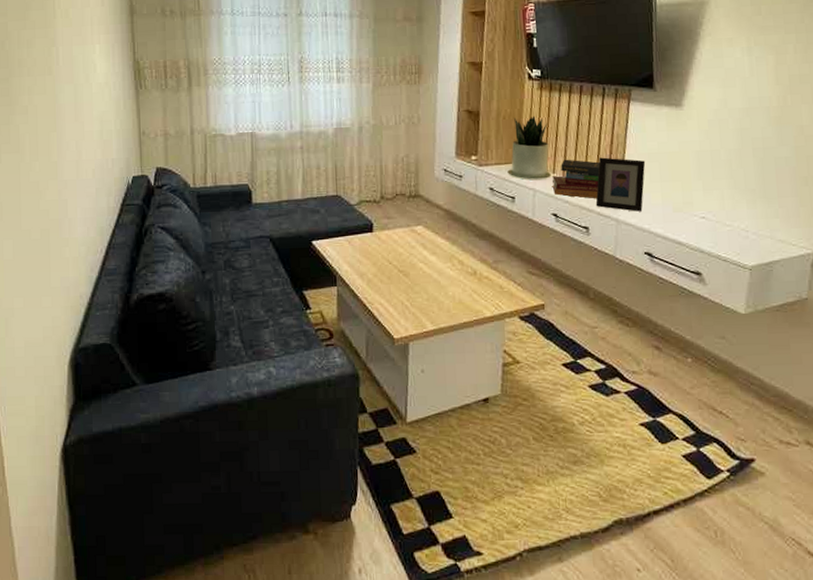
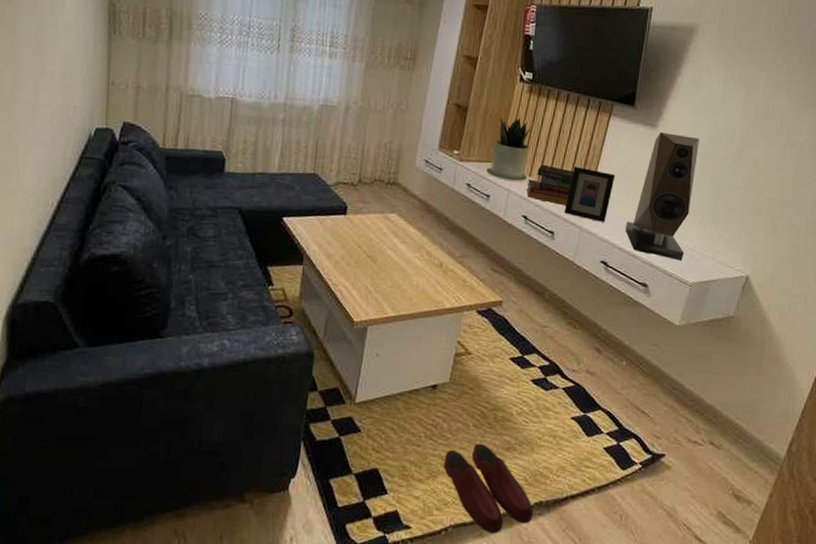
slippers: none [507,458,614,557] -> present [444,443,533,533]
speaker: none [665,110,737,244] -> present [625,131,700,261]

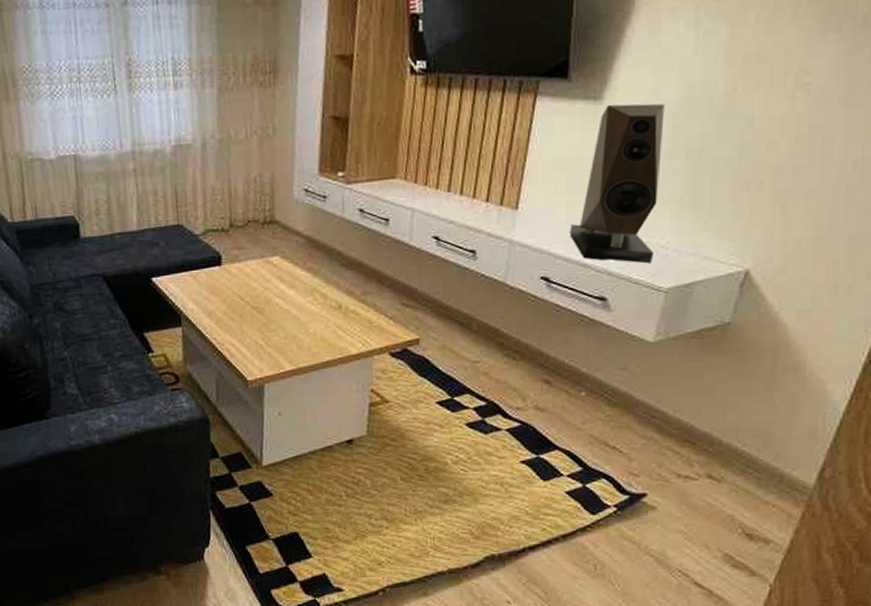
slippers: present [444,443,533,533] -> none [371,498,484,592]
planter: present [486,117,532,182] -> none [381,119,435,199]
books: present [526,164,573,205] -> none [434,171,493,217]
picture frame: present [564,166,616,222] -> none [486,167,550,231]

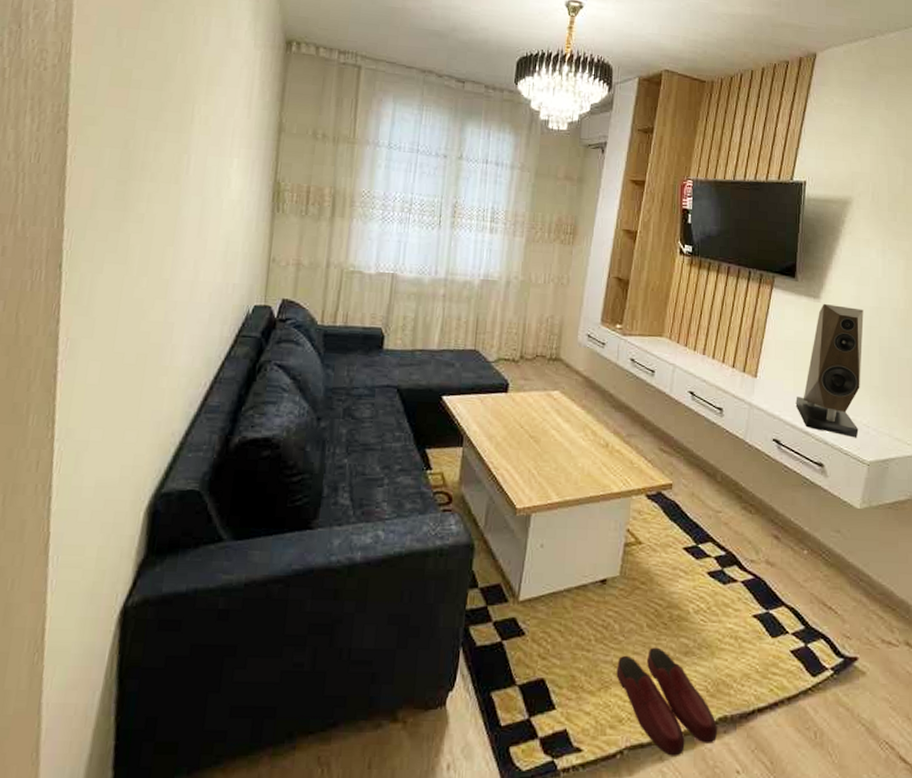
slippers: none [371,498,484,592] -> present [616,647,717,756]

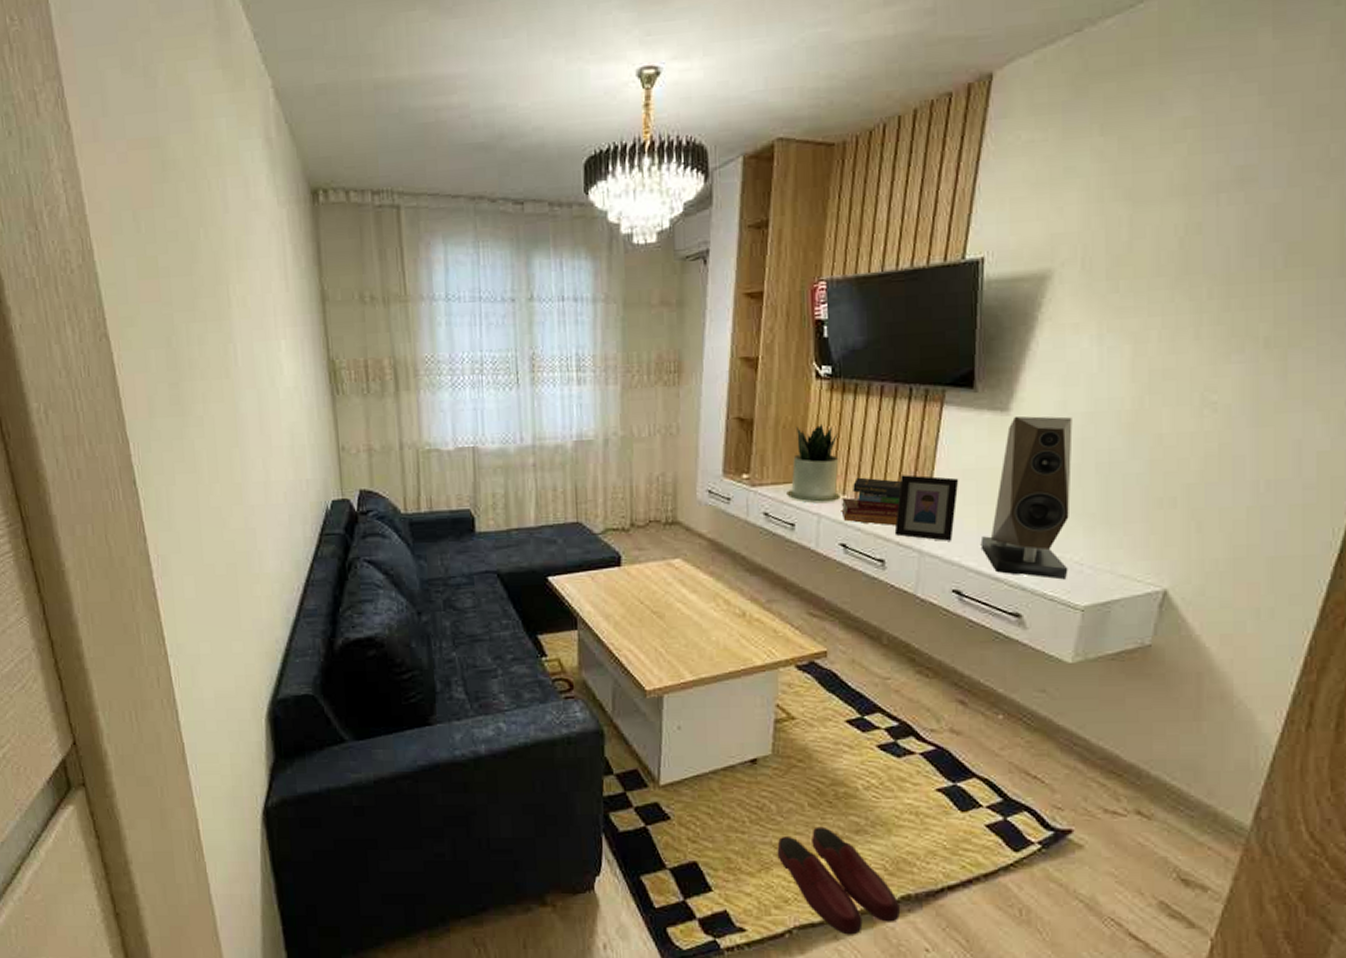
planter: none [650,290,694,357] -> present [786,423,842,504]
books: none [691,337,739,380] -> present [841,477,901,525]
picture frame: none [731,340,782,398] -> present [894,474,959,541]

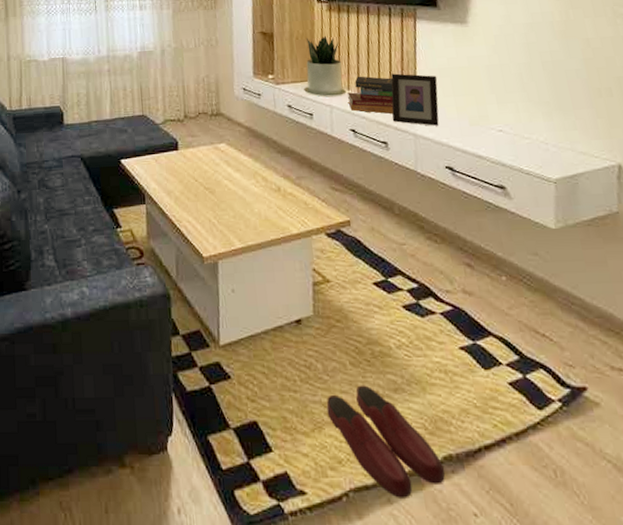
speaker: present [980,416,1073,580] -> none [461,27,537,157]

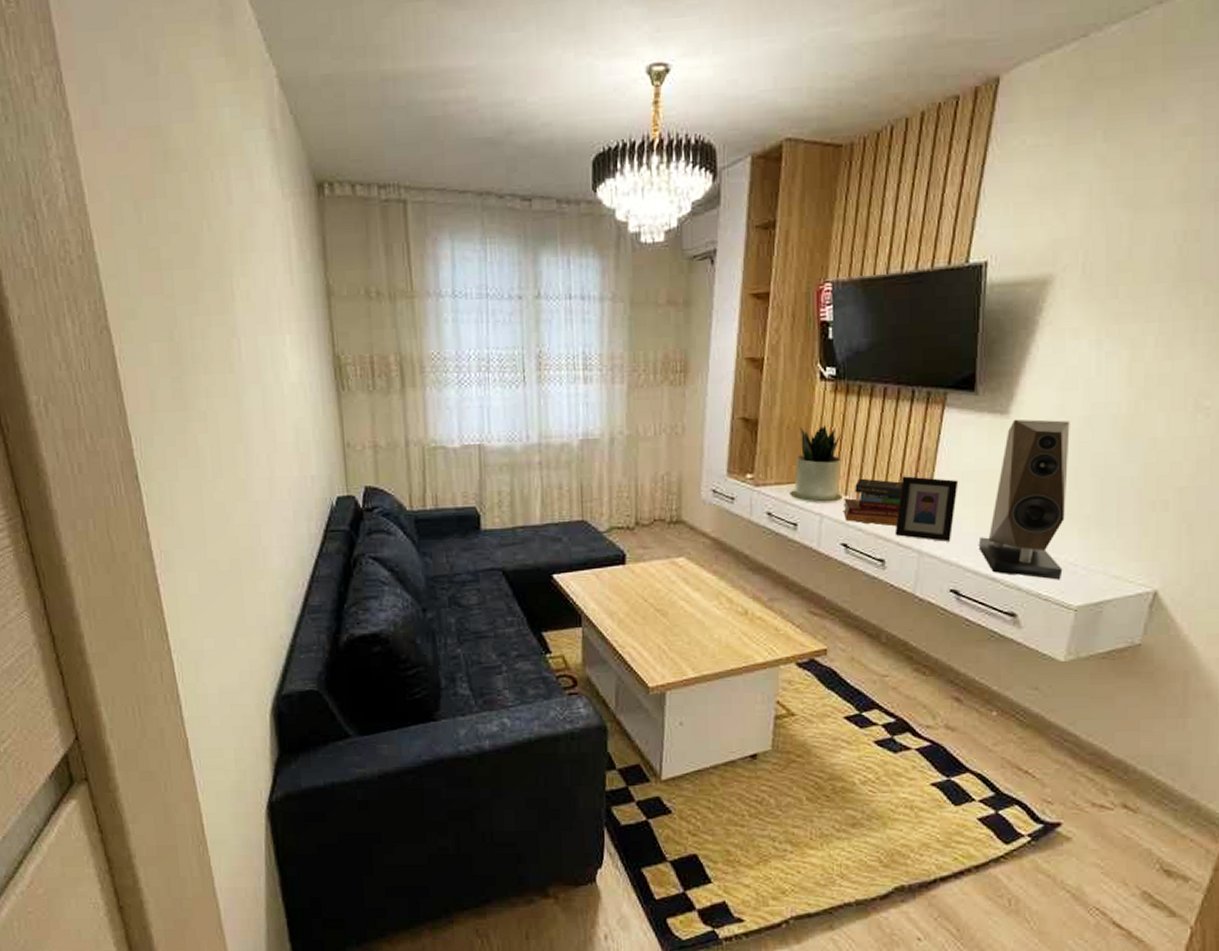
slippers: present [326,385,445,498] -> none [775,820,893,925]
speaker: none [461,27,537,157] -> present [978,419,1070,580]

